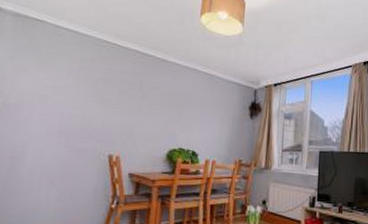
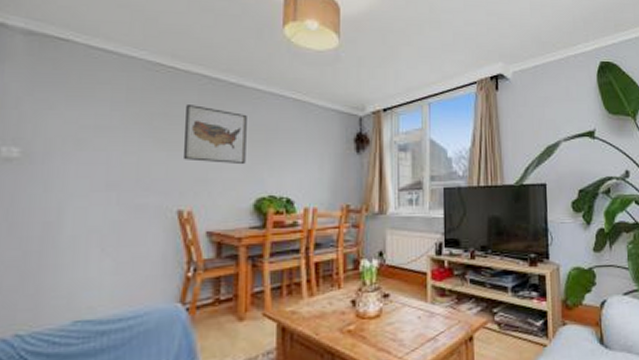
wall art: none [116,73,167,122] -> present [182,105,247,165]

